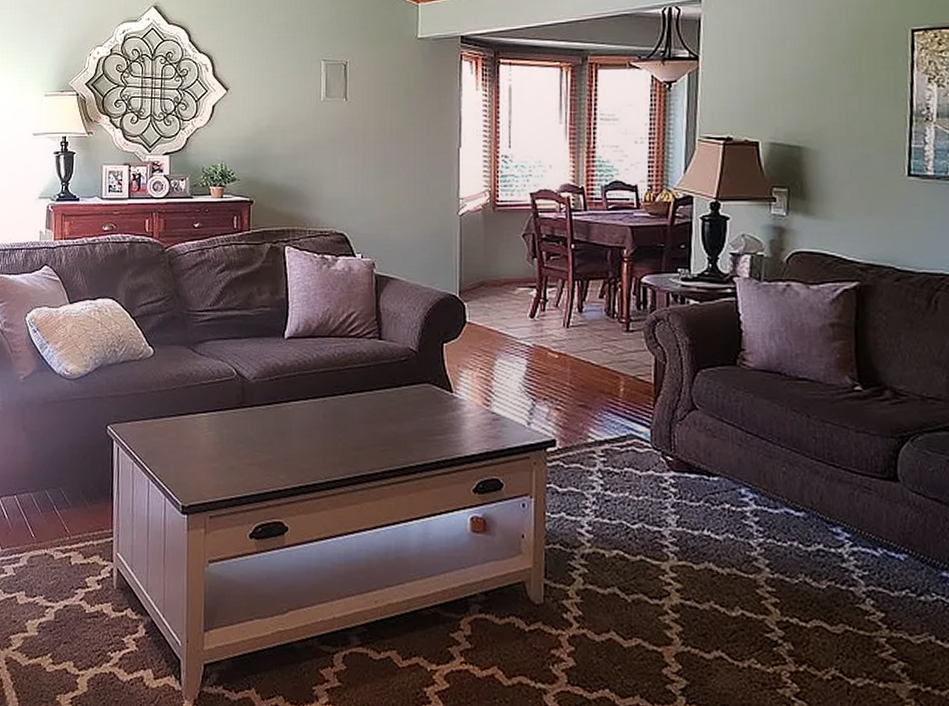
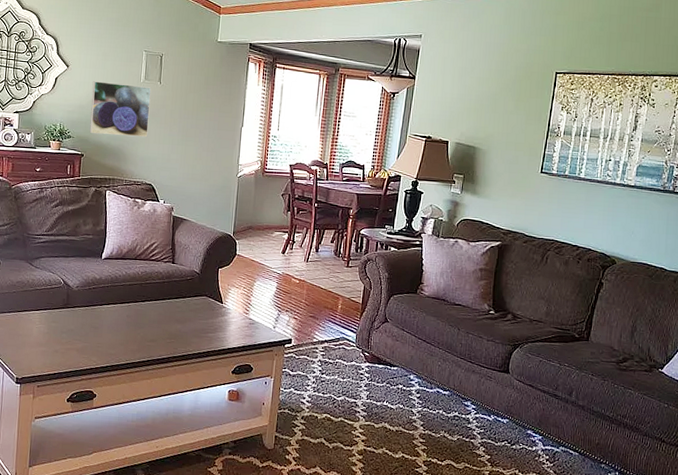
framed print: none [258,104,335,173] -> present [89,81,152,138]

